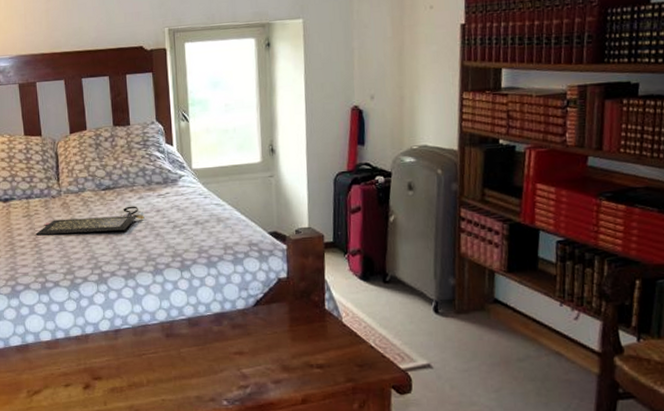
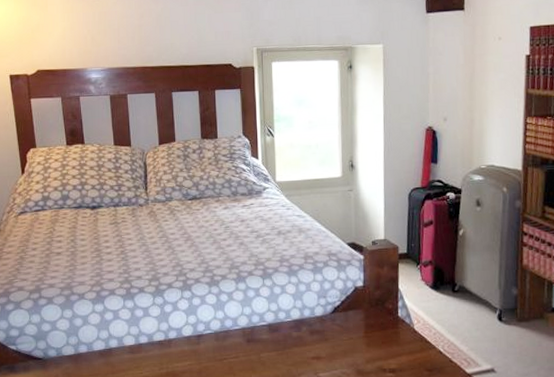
clutch bag: present [35,206,145,235] -> none [122,215,229,242]

